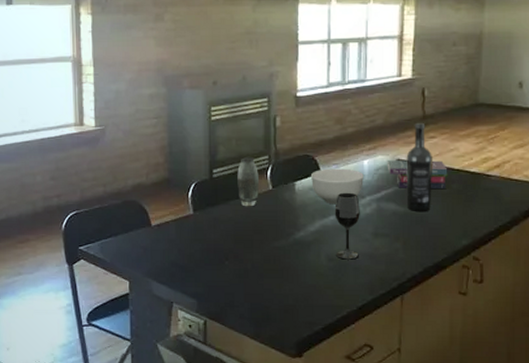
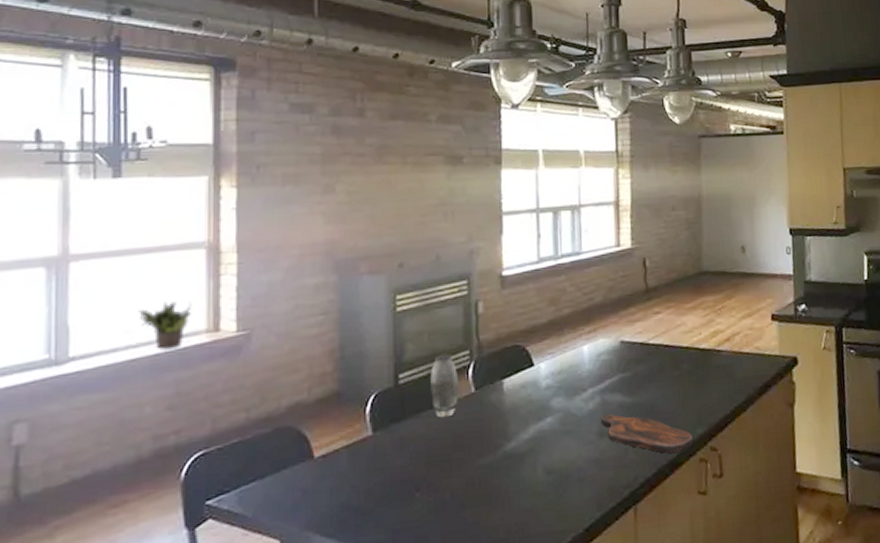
potted plant: none [29,100,64,138] -> present [138,301,193,352]
bowl: present [311,168,364,205] -> none [522,357,584,404]
wine glass: present [334,192,360,260] -> none [552,385,583,471]
cutting board: none [375,219,458,257] -> present [600,413,694,453]
books: present [387,160,448,190] -> none [609,338,677,375]
wine bottle: present [406,122,433,211] -> none [630,296,661,401]

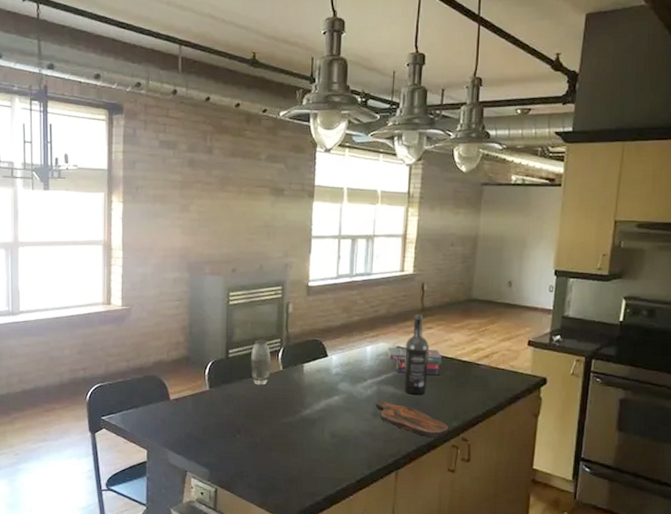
potted plant: present [138,301,193,352] -> none [60,279,94,315]
books: none [609,338,677,375] -> present [387,347,442,376]
wine bottle: none [630,296,661,401] -> present [404,314,430,395]

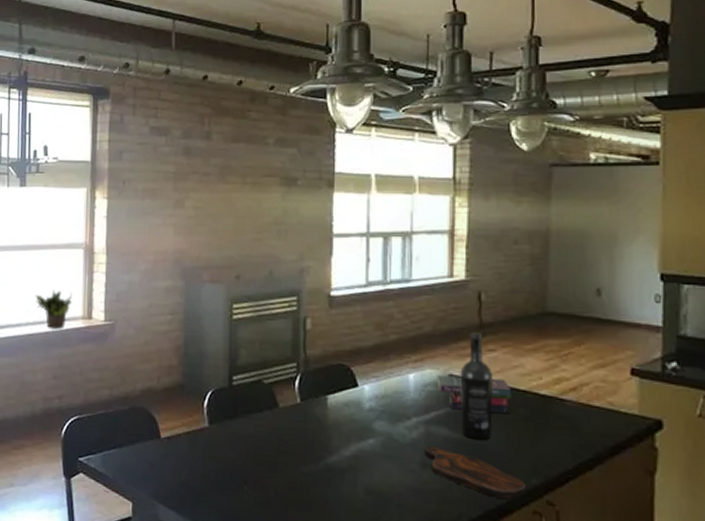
potted plant: none [60,279,94,315] -> present [35,289,73,331]
vase: present [251,340,271,386] -> none [260,363,285,423]

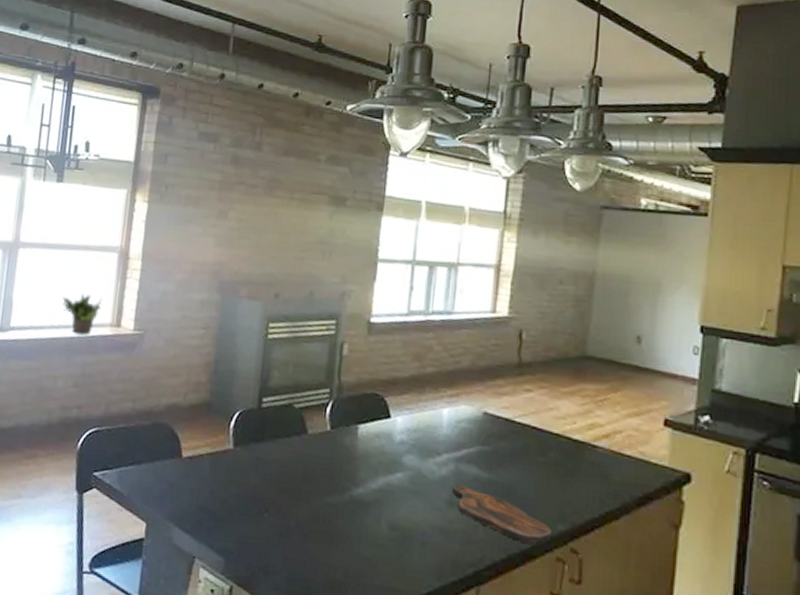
books: present [436,375,512,414] -> none [470,412,545,457]
wine bottle: present [460,331,494,440] -> none [491,370,528,482]

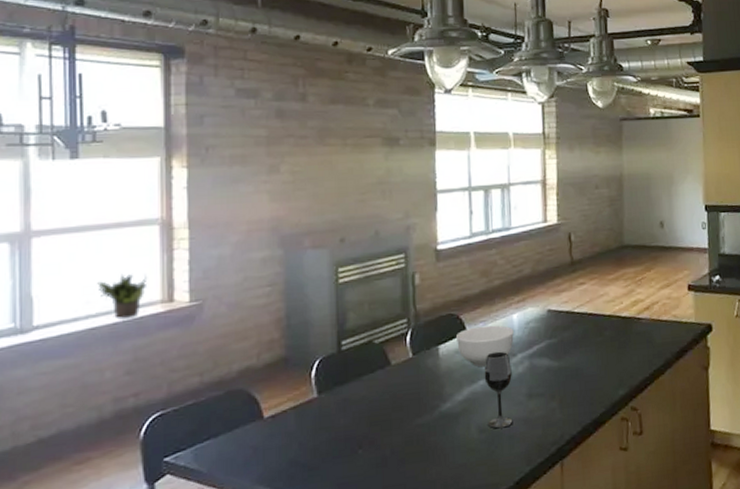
bowl: none [378,413,442,459] -> present [456,325,514,368]
wine glass: none [400,445,434,532] -> present [484,351,513,429]
cutting board: present [451,483,553,544] -> none [529,376,616,413]

